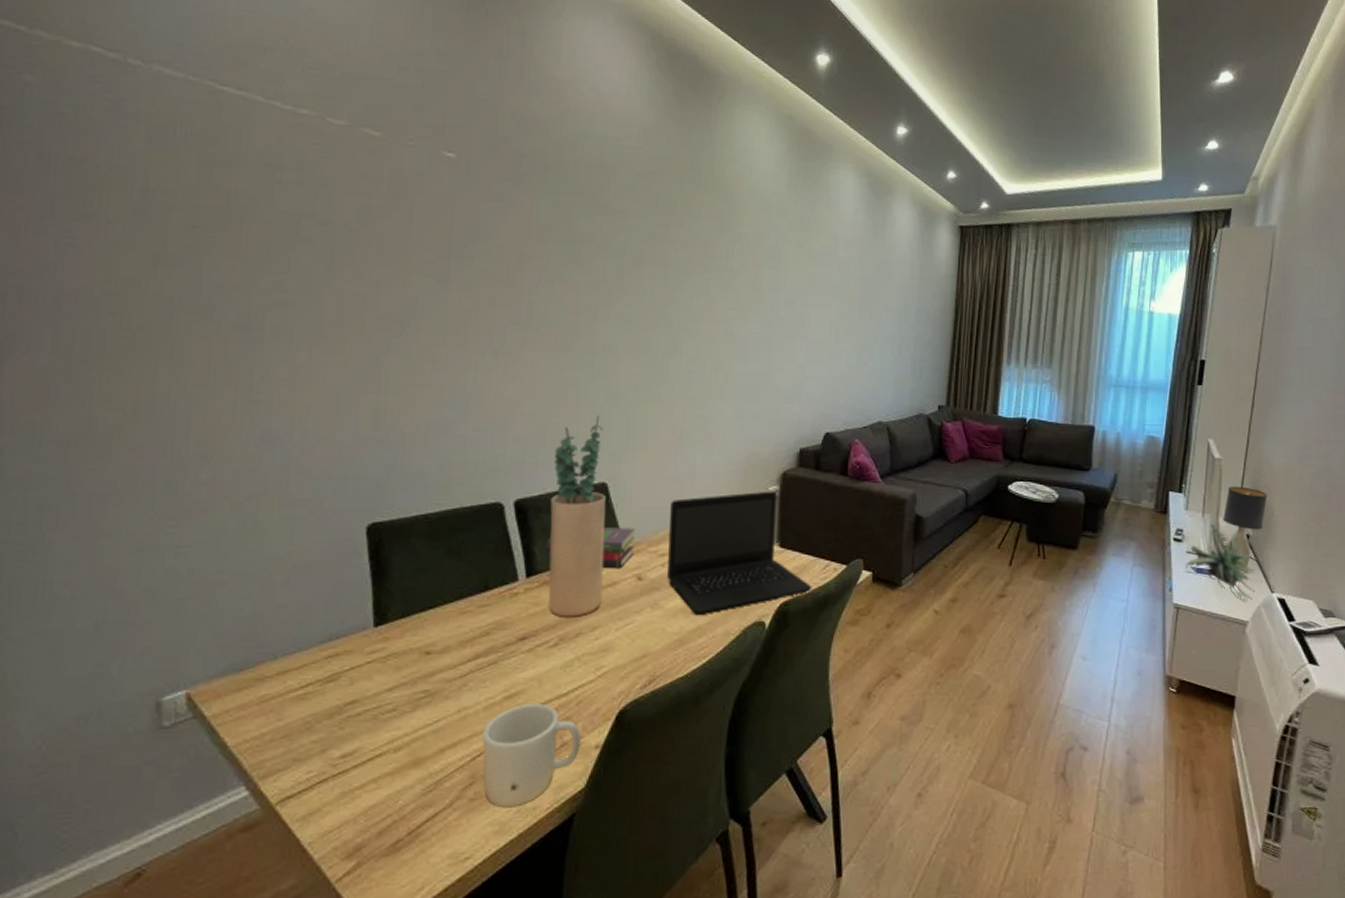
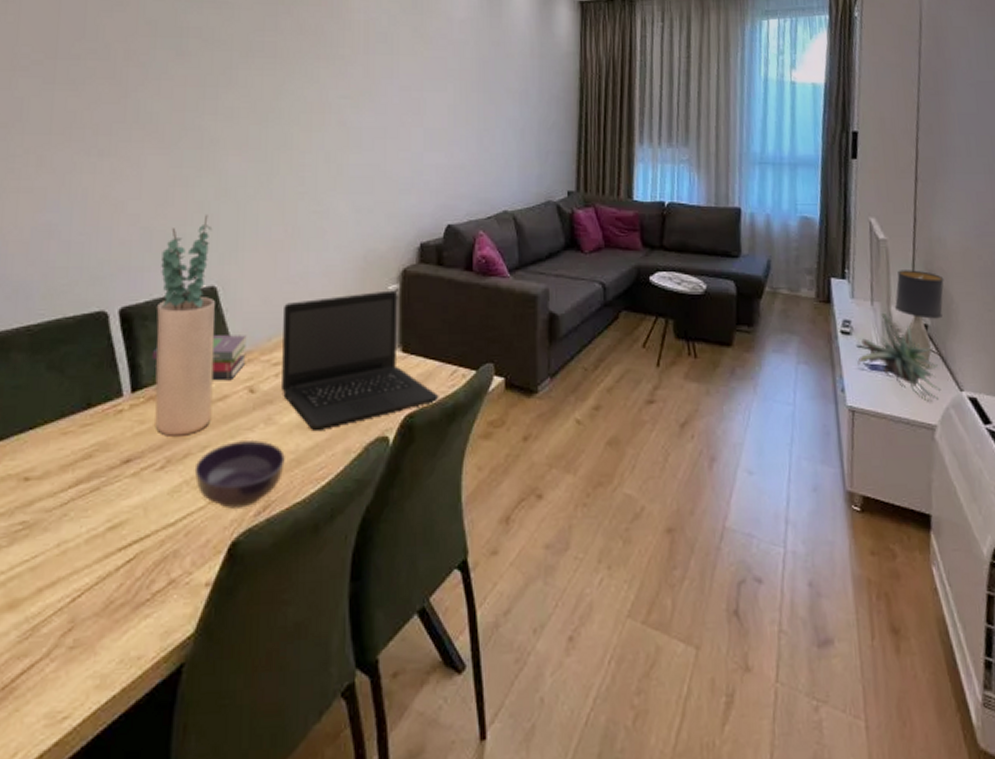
mug: present [481,703,581,808] -> none [82,534,190,658]
bowl: none [585,621,669,682] -> present [194,439,285,509]

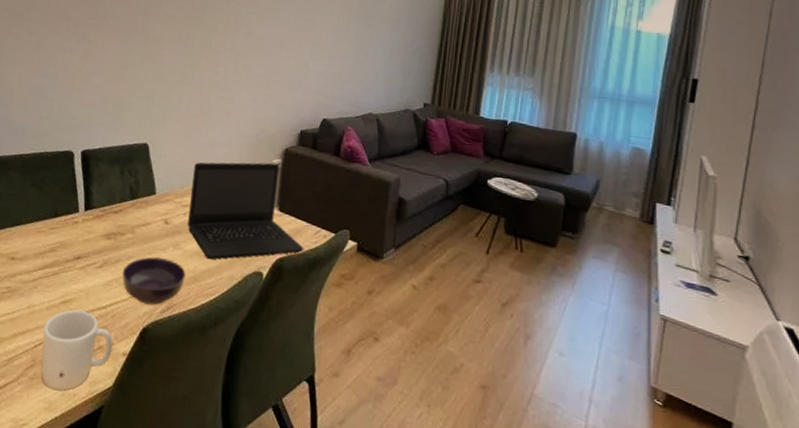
mug: none [82,534,190,658] -> present [40,309,113,392]
books: present [151,335,247,381] -> none [100,179,167,213]
vase: present [155,215,215,438] -> none [98,91,150,248]
plant: present [857,313,940,402] -> none [674,240,756,325]
table lamp: present [894,270,944,369] -> none [717,205,772,296]

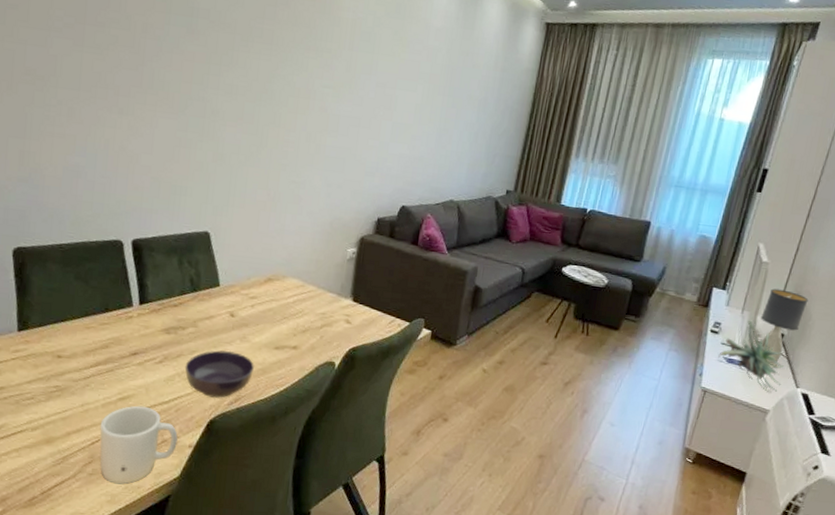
laptop: present [187,162,304,259] -> none [255,251,378,351]
plant: none [674,240,756,325] -> present [718,321,784,393]
table lamp: none [717,205,772,296] -> present [760,288,809,368]

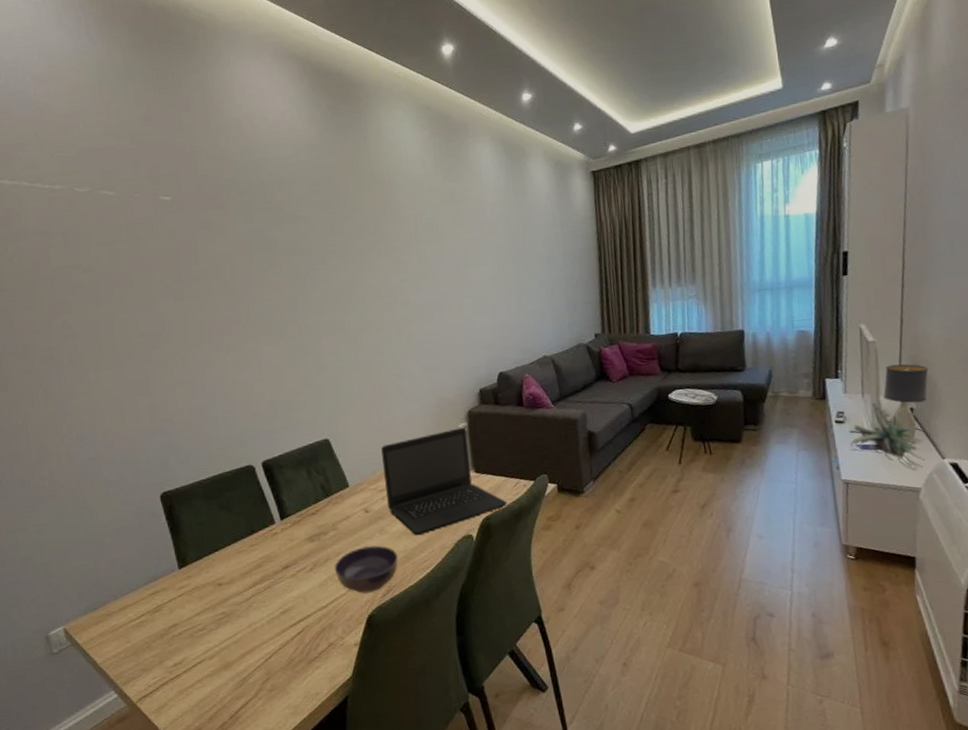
mug: present [99,405,178,485] -> none [269,614,343,695]
laptop: none [255,251,378,351] -> present [381,427,508,535]

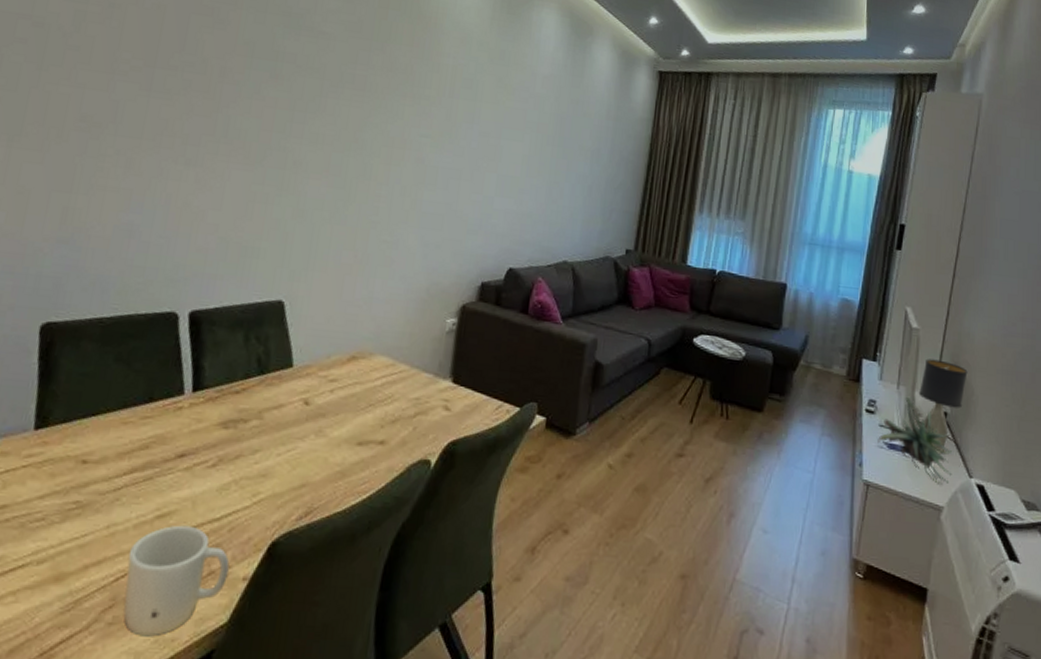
mug: none [269,614,343,695] -> present [123,525,230,637]
bowl: present [334,545,398,594] -> none [244,448,331,512]
laptop: present [381,427,508,535] -> none [335,323,483,447]

